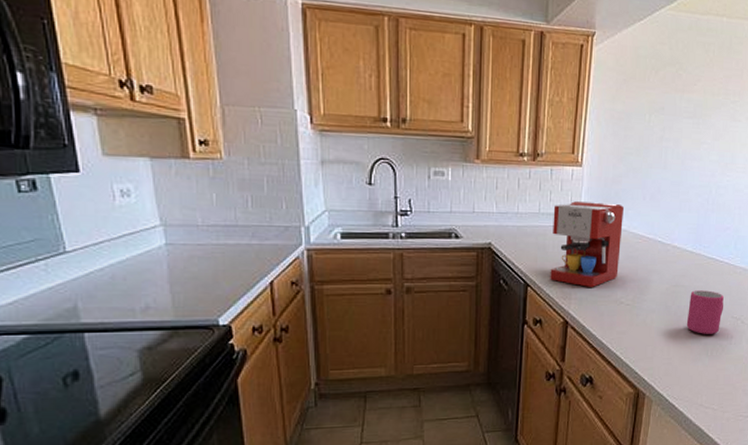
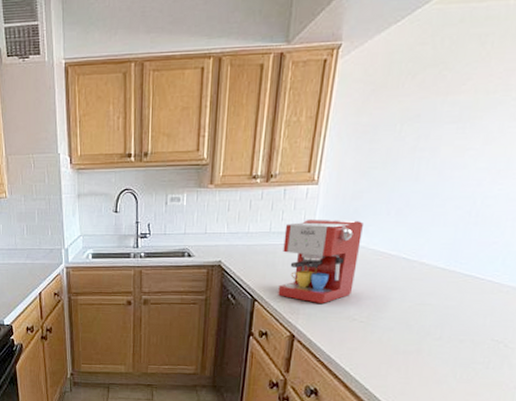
mug: present [686,290,724,334] -> none [431,309,483,357]

